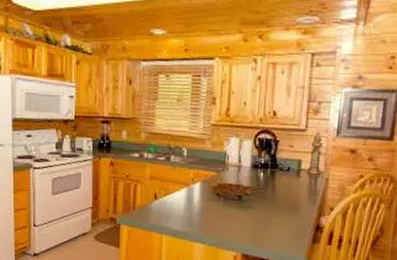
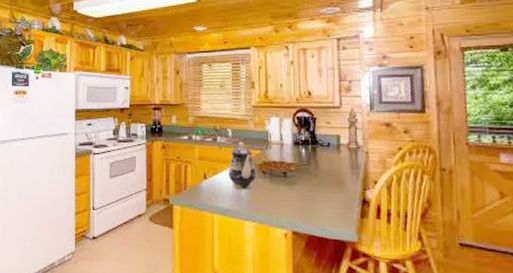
teapot: none [180,161,210,212] -> present [228,141,256,190]

